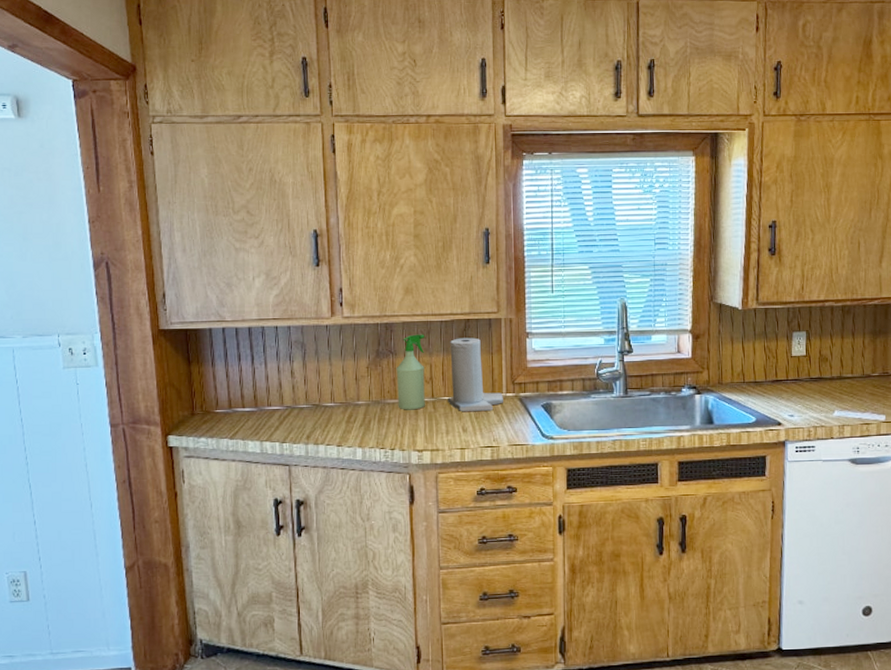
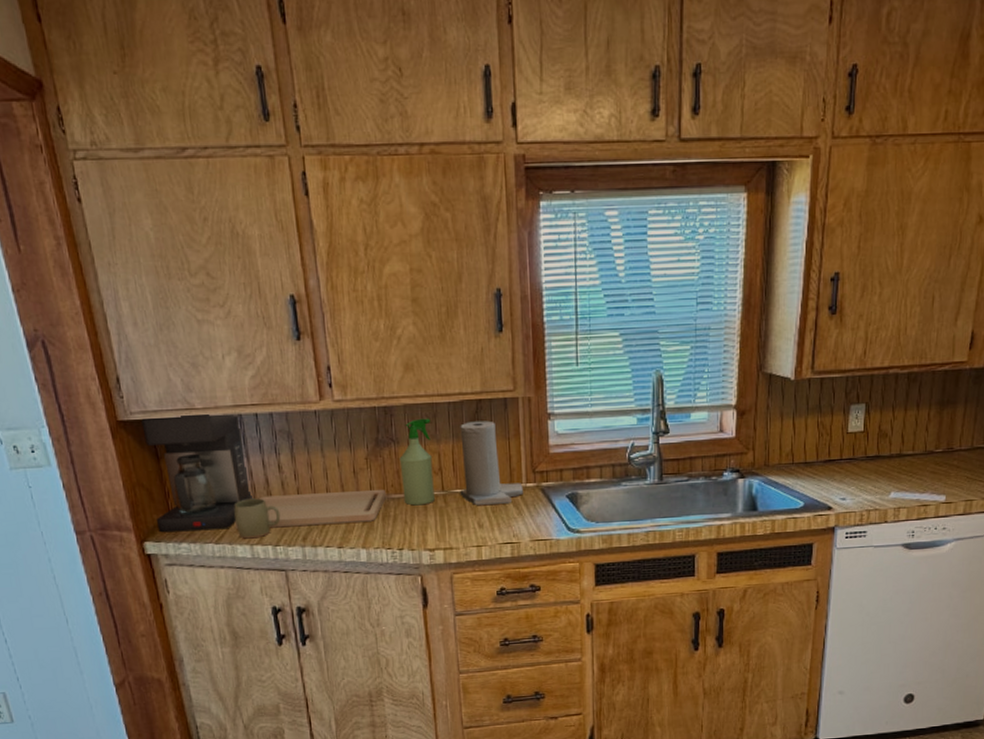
coffee maker: none [179,326,269,428] -> present [141,415,255,533]
cutting board: none [248,394,382,426] -> present [234,489,386,529]
mug: none [249,399,289,436] -> present [234,498,281,539]

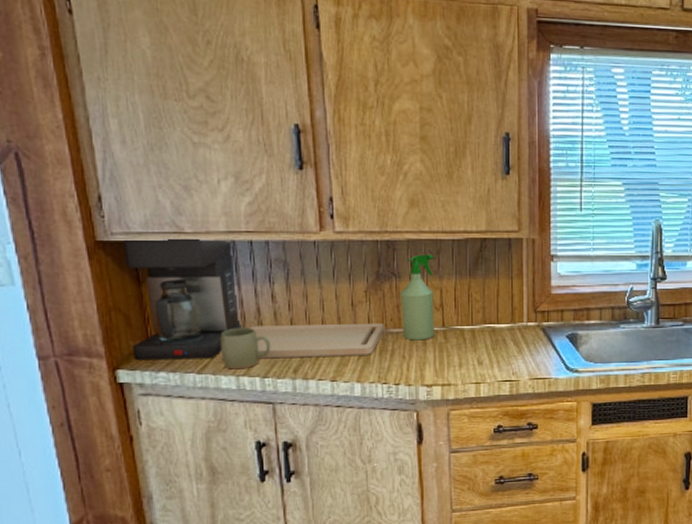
paper towel: present [460,421,523,505] -> none [461,259,524,342]

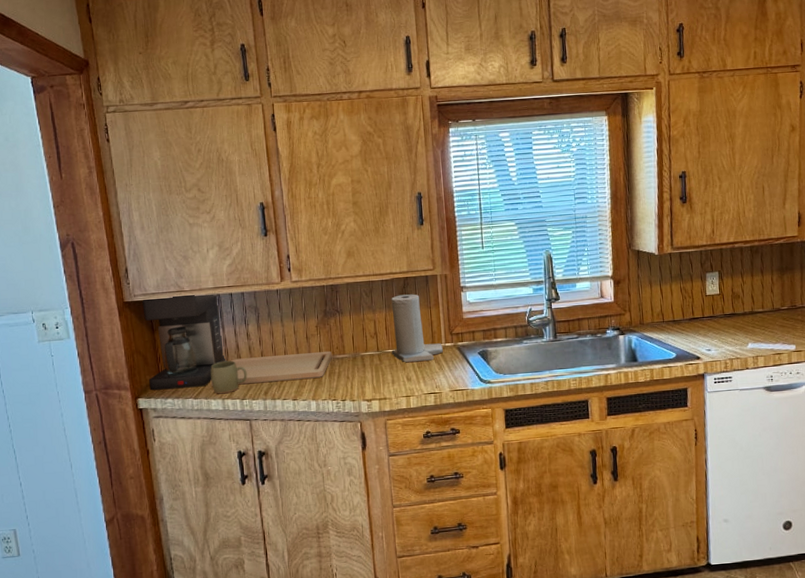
spray bottle: present [400,254,435,341] -> none [343,293,371,364]
paper towel: none [461,259,524,342] -> present [391,294,443,362]

